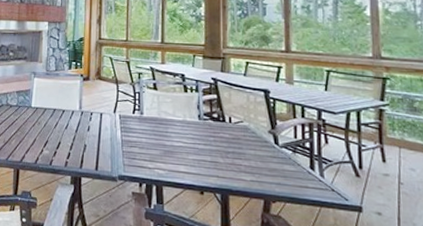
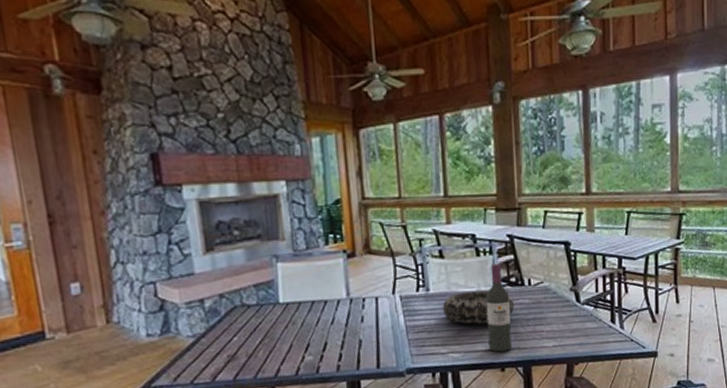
decorative bowl: none [152,120,216,149] -> present [442,290,515,325]
wine bottle: none [190,100,211,177] -> present [485,263,512,352]

